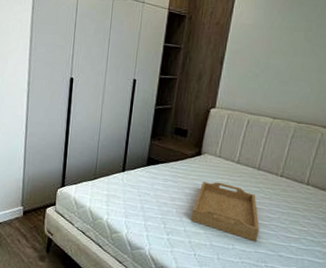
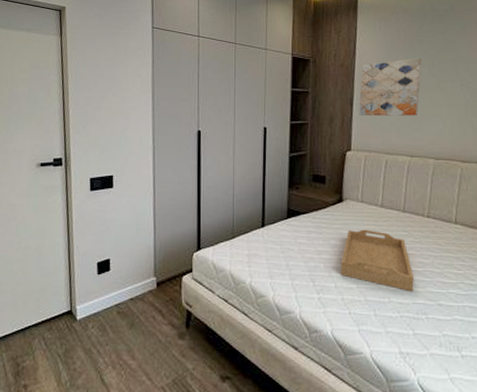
wall art: none [228,20,299,79] -> present [359,57,422,116]

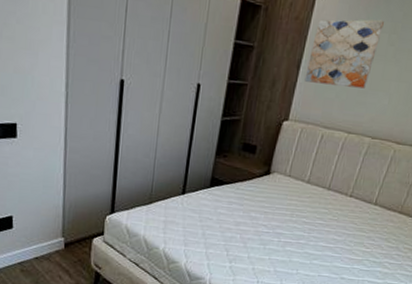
serving tray: present [340,229,414,292] -> none [255,203,325,266]

